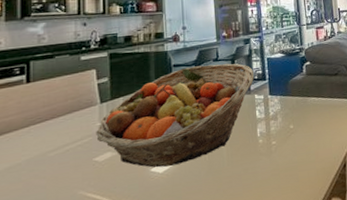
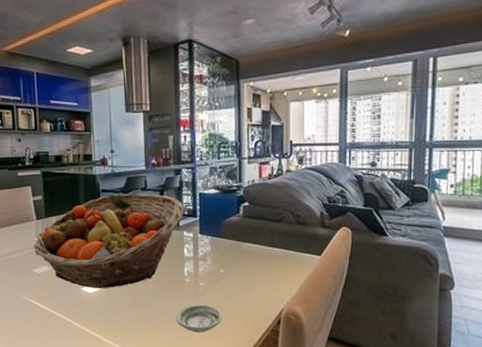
saucer: none [251,161,295,193] -> present [175,304,222,333]

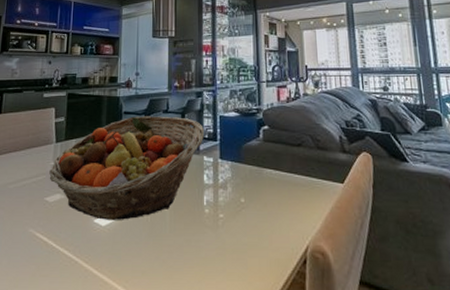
saucer: present [175,304,222,333] -> none [193,240,244,275]

